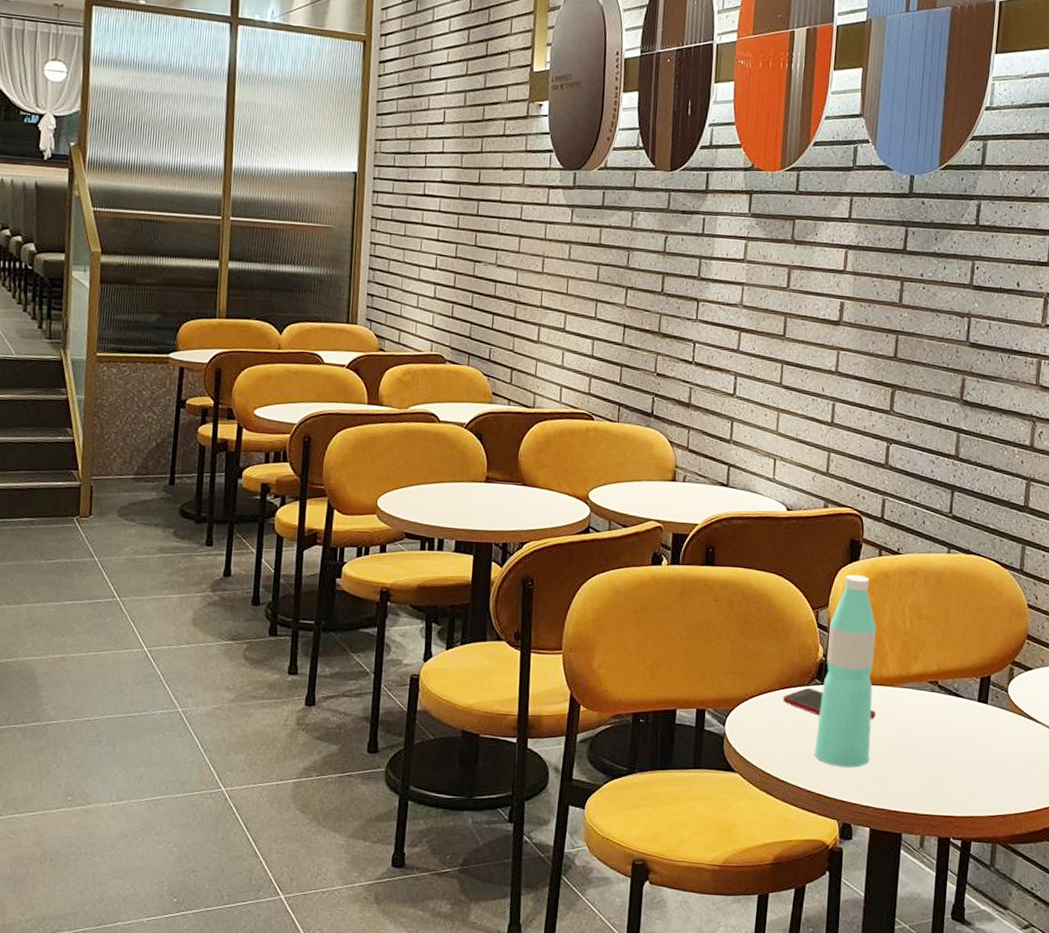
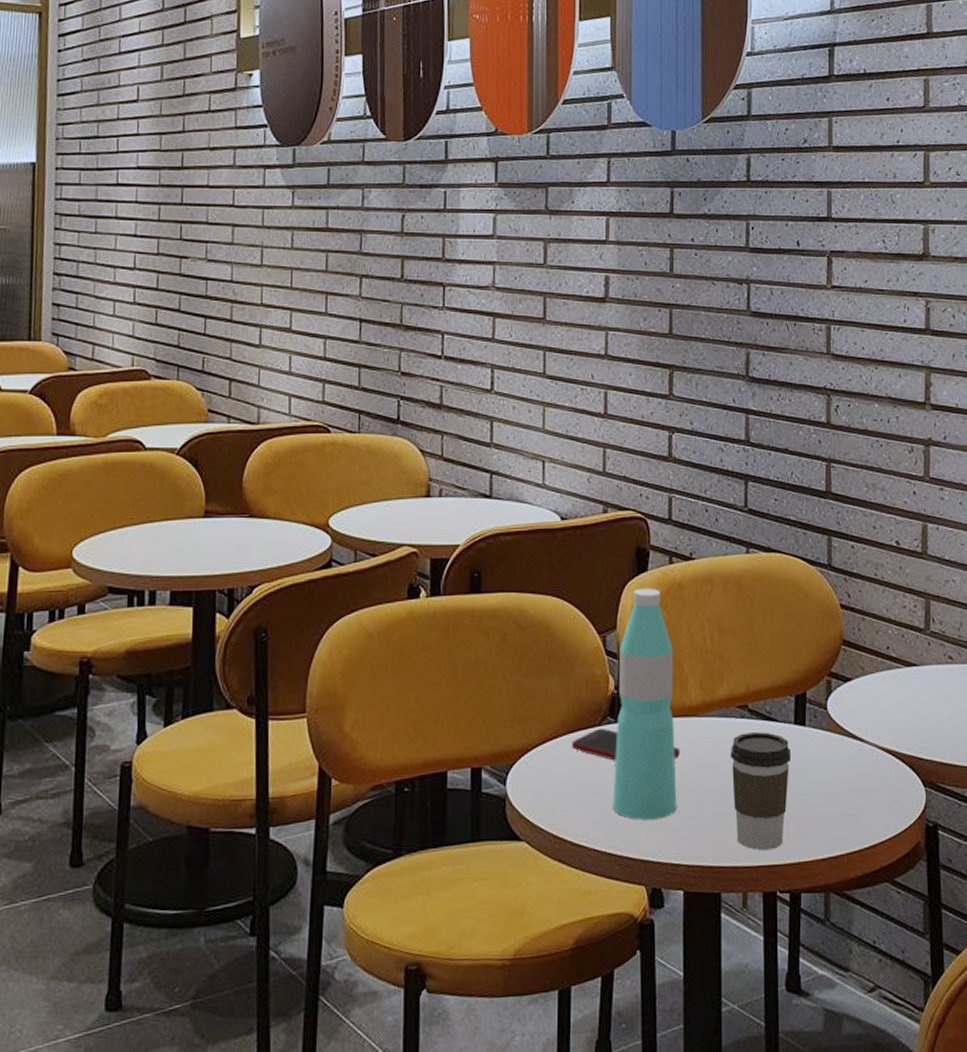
coffee cup: none [919,704,973,804] -> present [731,732,792,851]

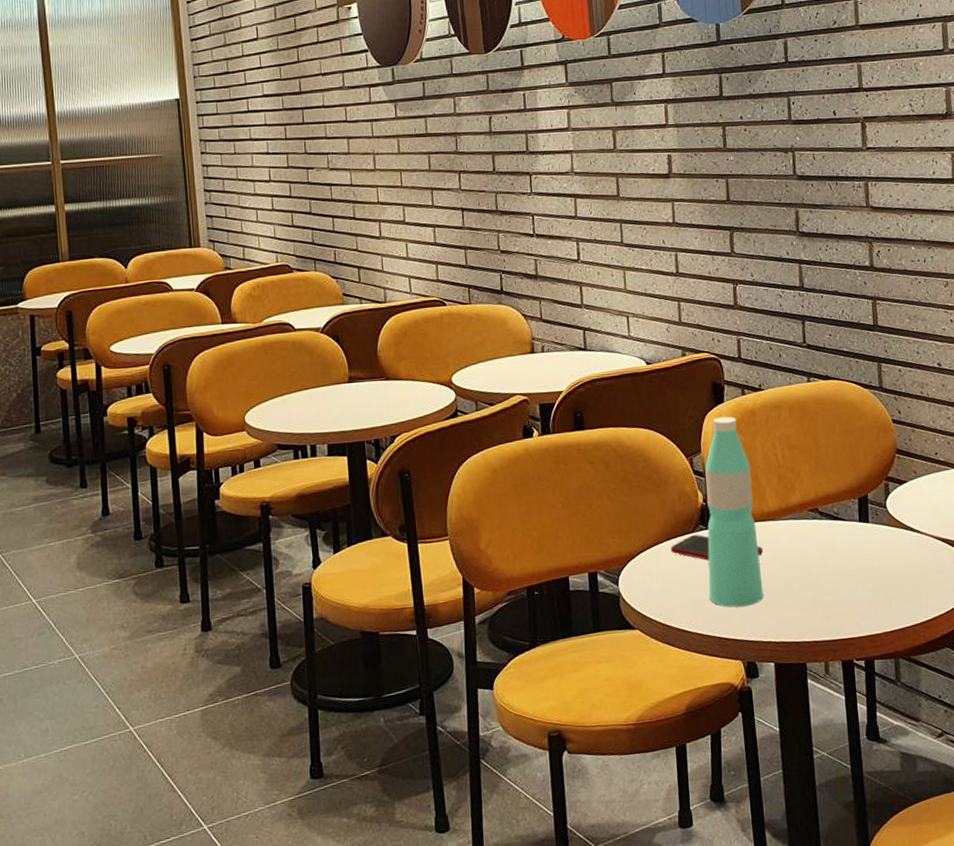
coffee cup: present [731,732,792,851] -> none [806,529,859,627]

